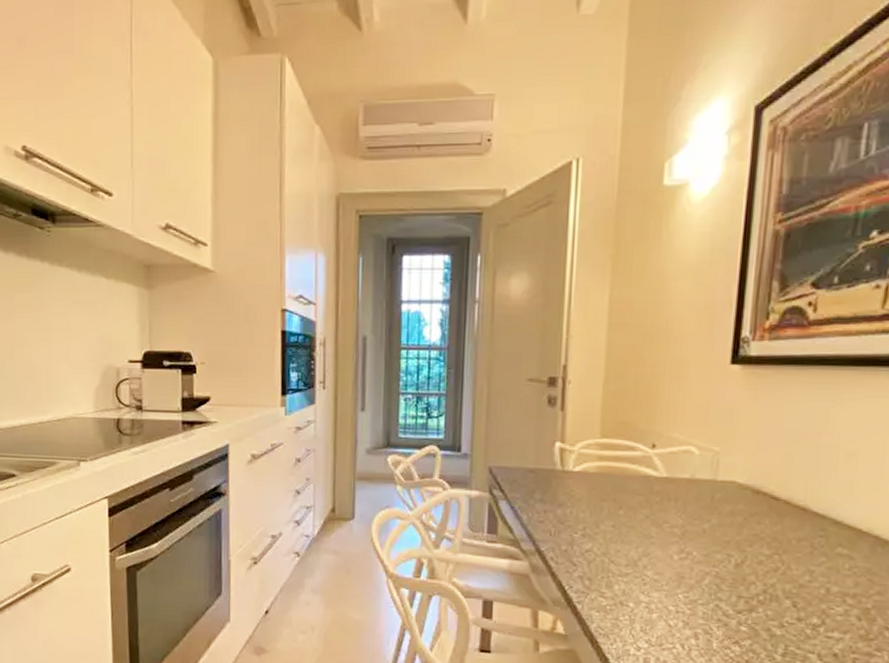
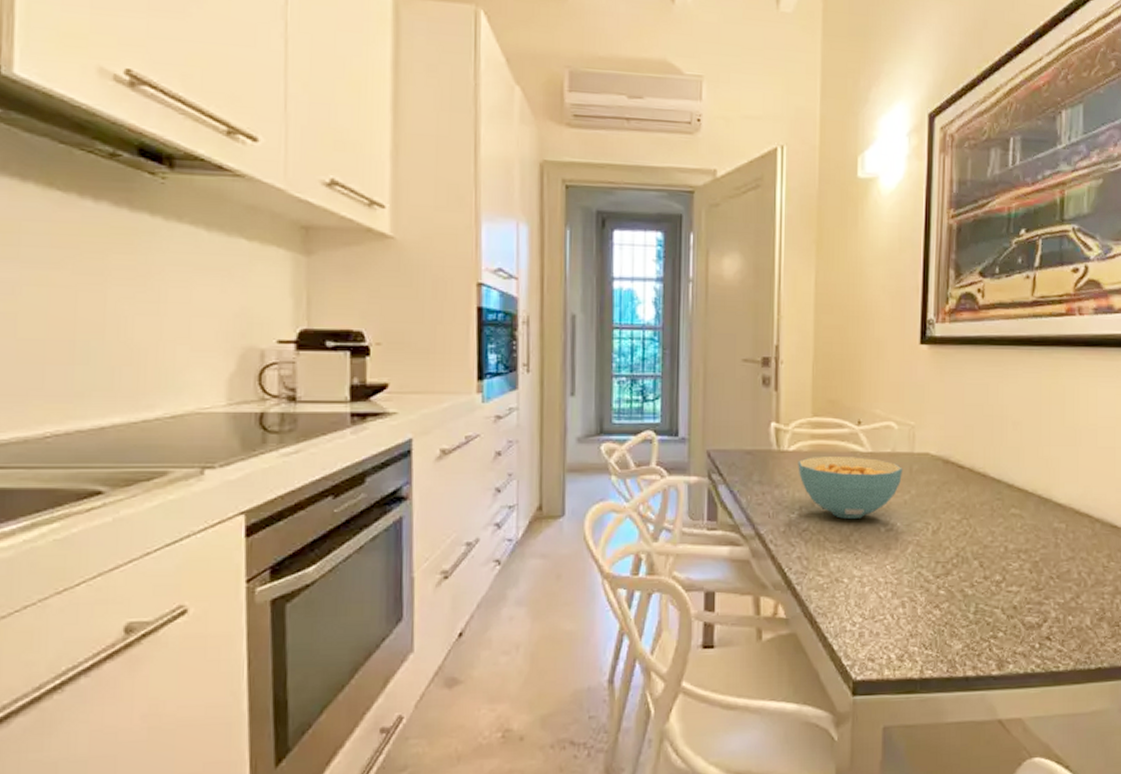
cereal bowl: none [583,478,703,545] -> present [798,457,903,520]

